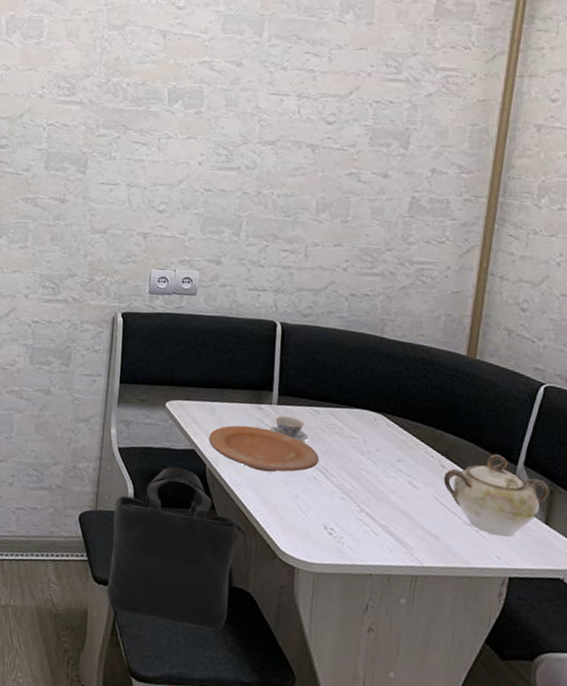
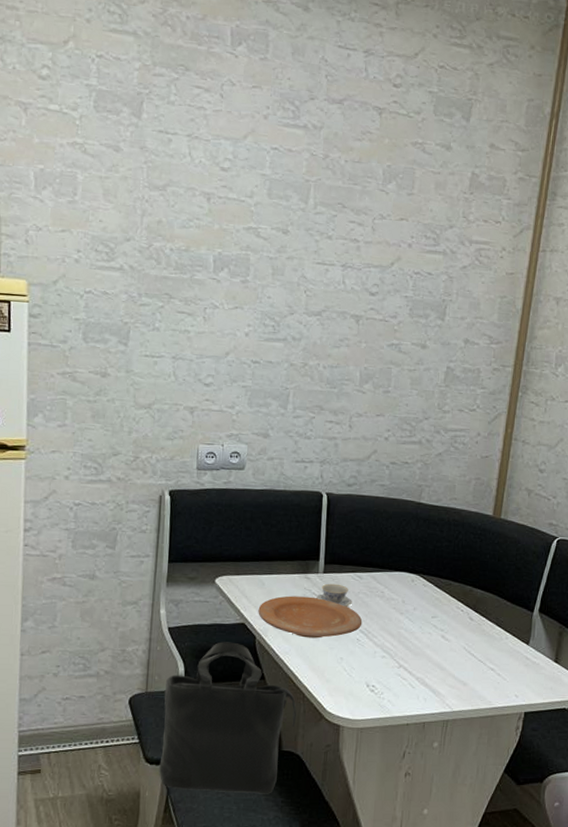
sugar bowl: present [443,454,549,537] -> none [471,604,559,677]

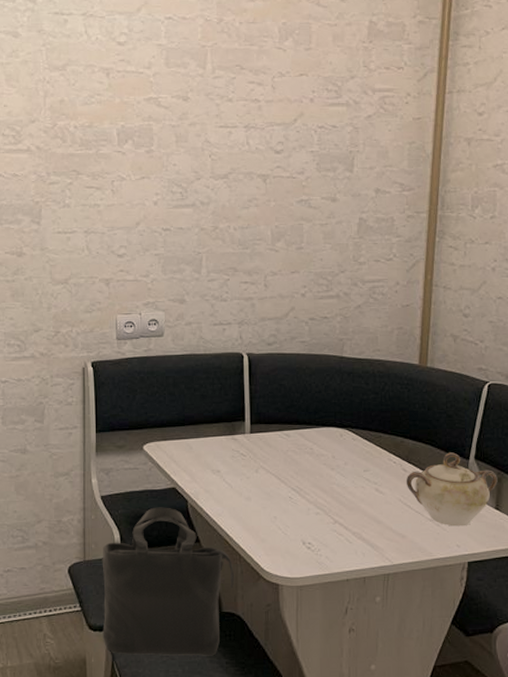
plate: present [258,595,363,638] -> none [188,457,293,499]
teacup: present [316,583,352,607] -> none [245,443,281,465]
sugar bowl: none [471,604,559,677] -> present [406,452,498,527]

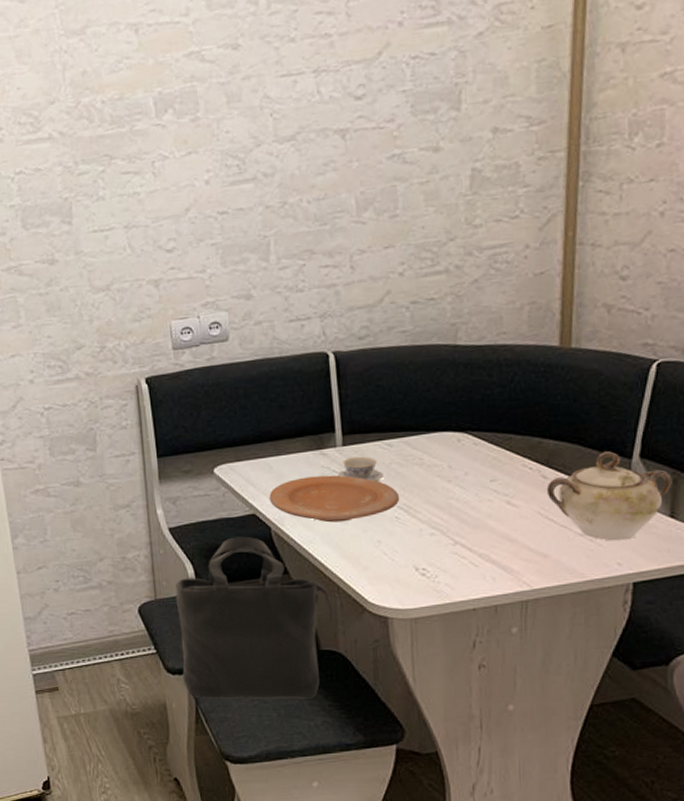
plate: none [188,457,293,499] -> present [269,475,400,523]
teacup: none [245,443,281,465] -> present [338,456,384,482]

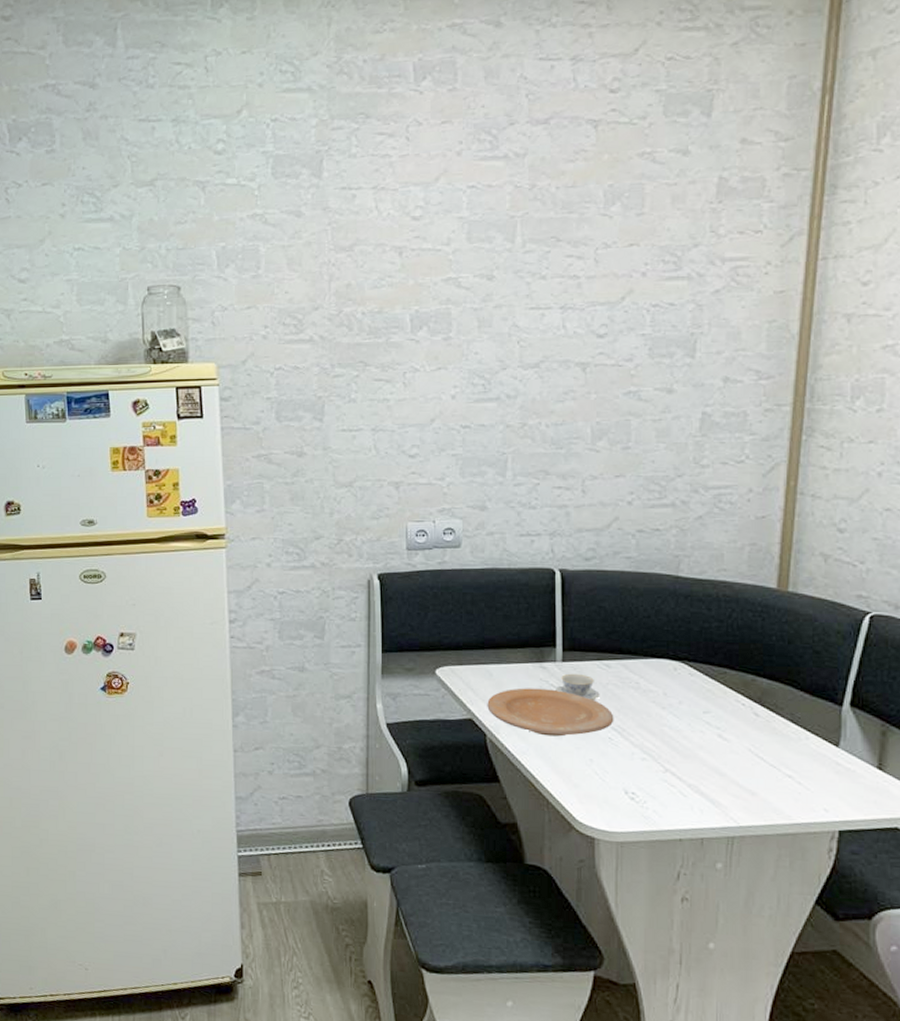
tote bag: present [175,536,333,699] -> none [386,739,540,913]
sugar bowl: present [546,451,672,541] -> none [757,696,881,787]

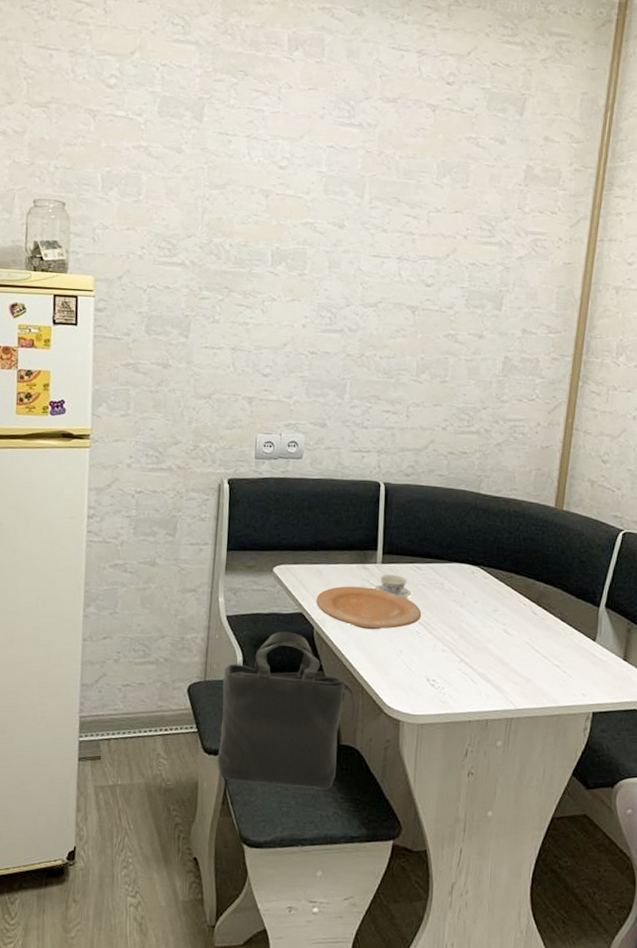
tote bag: none [386,739,540,913] -> present [217,631,355,790]

